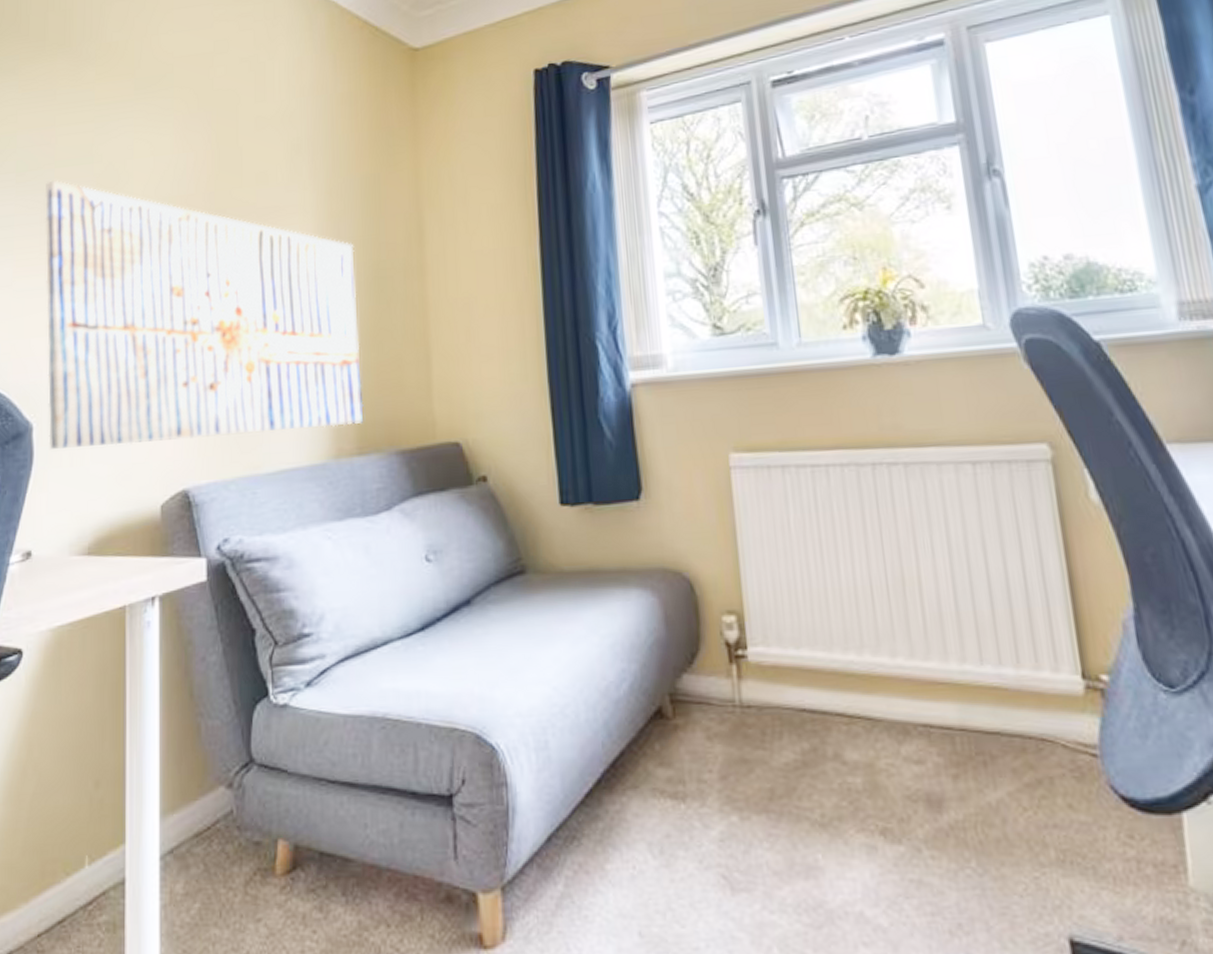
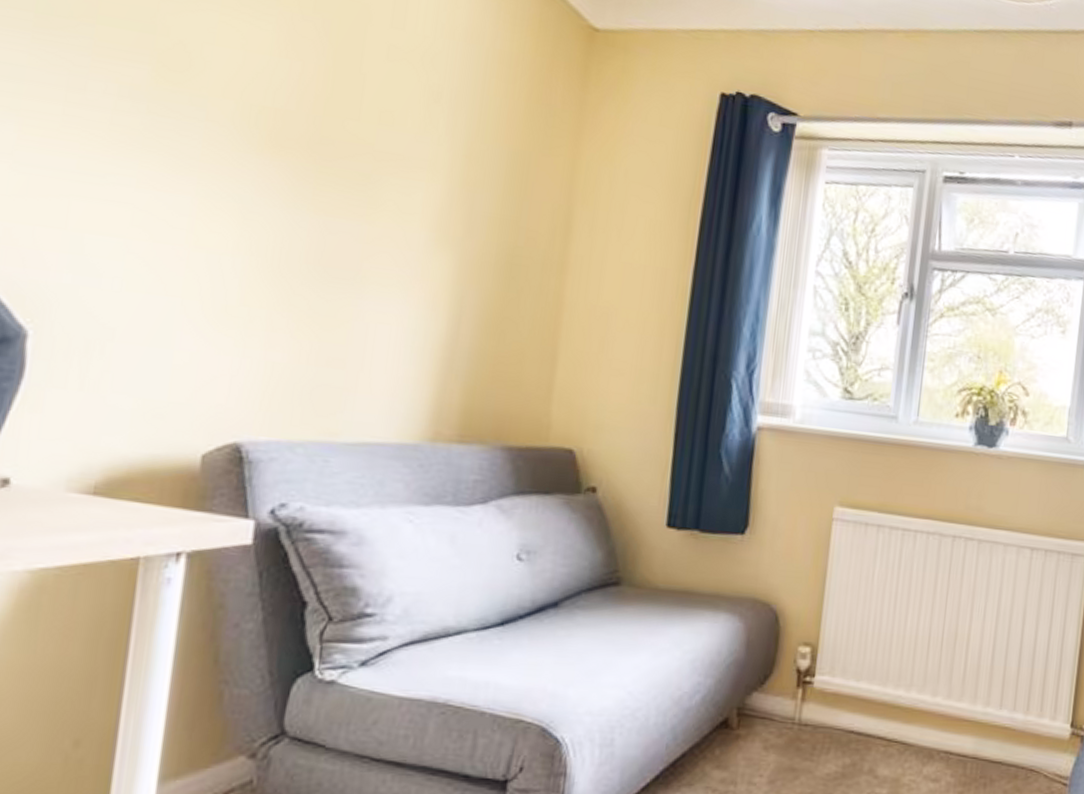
wall art: present [44,179,364,449] -> none [50,37,489,411]

